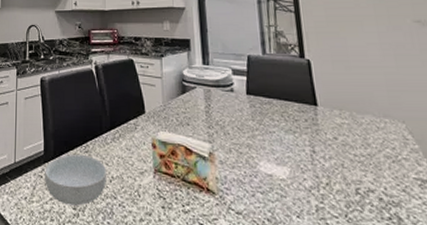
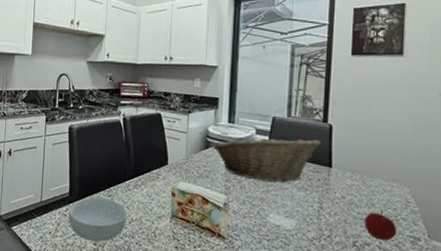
fruit basket: none [190,75,302,126] -> present [213,134,321,183]
apple: none [362,152,402,186] -> present [364,211,397,241]

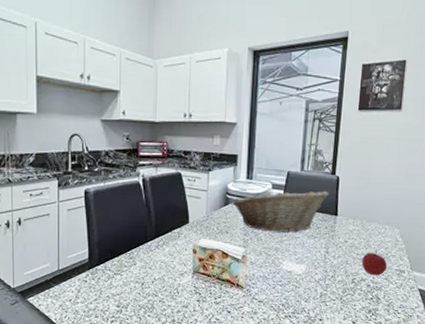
cereal bowl: present [68,197,128,242] -> none [89,261,150,304]

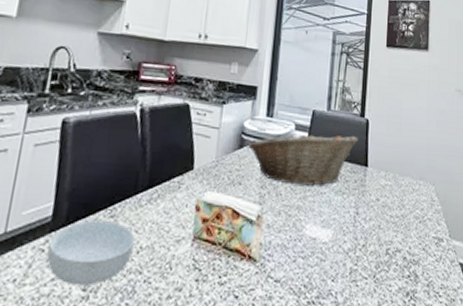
cereal bowl: none [89,261,150,304] -> present [47,220,136,286]
apple: present [361,251,388,276] -> none [396,213,424,245]

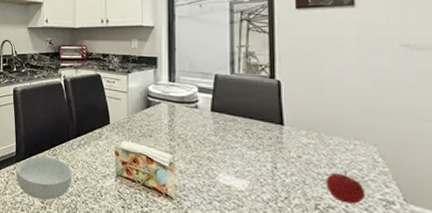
fruit basket: present [248,130,358,186] -> none [154,93,269,142]
apple: none [396,213,424,245] -> present [326,172,366,204]

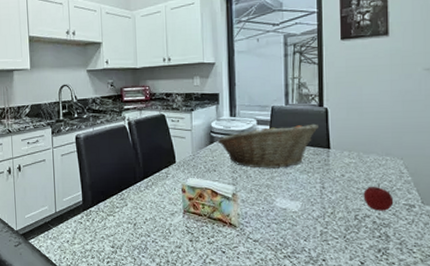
cereal bowl: present [16,156,73,200] -> none [84,202,142,244]
fruit basket: none [154,93,269,142] -> present [217,123,318,168]

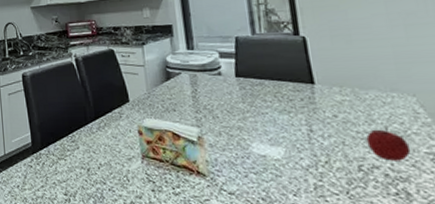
fruit basket: present [217,123,318,168] -> none [174,55,296,108]

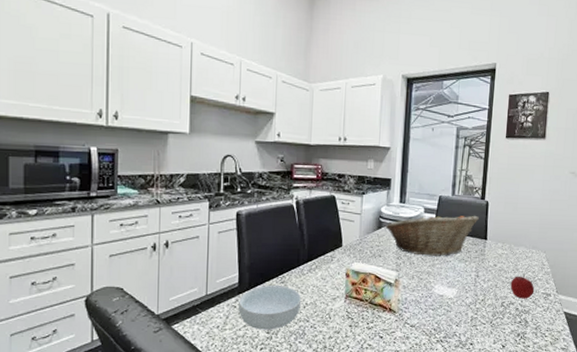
cereal bowl: none [34,145,95,192] -> present [238,285,302,330]
fruit basket: none [174,55,296,108] -> present [385,213,479,256]

